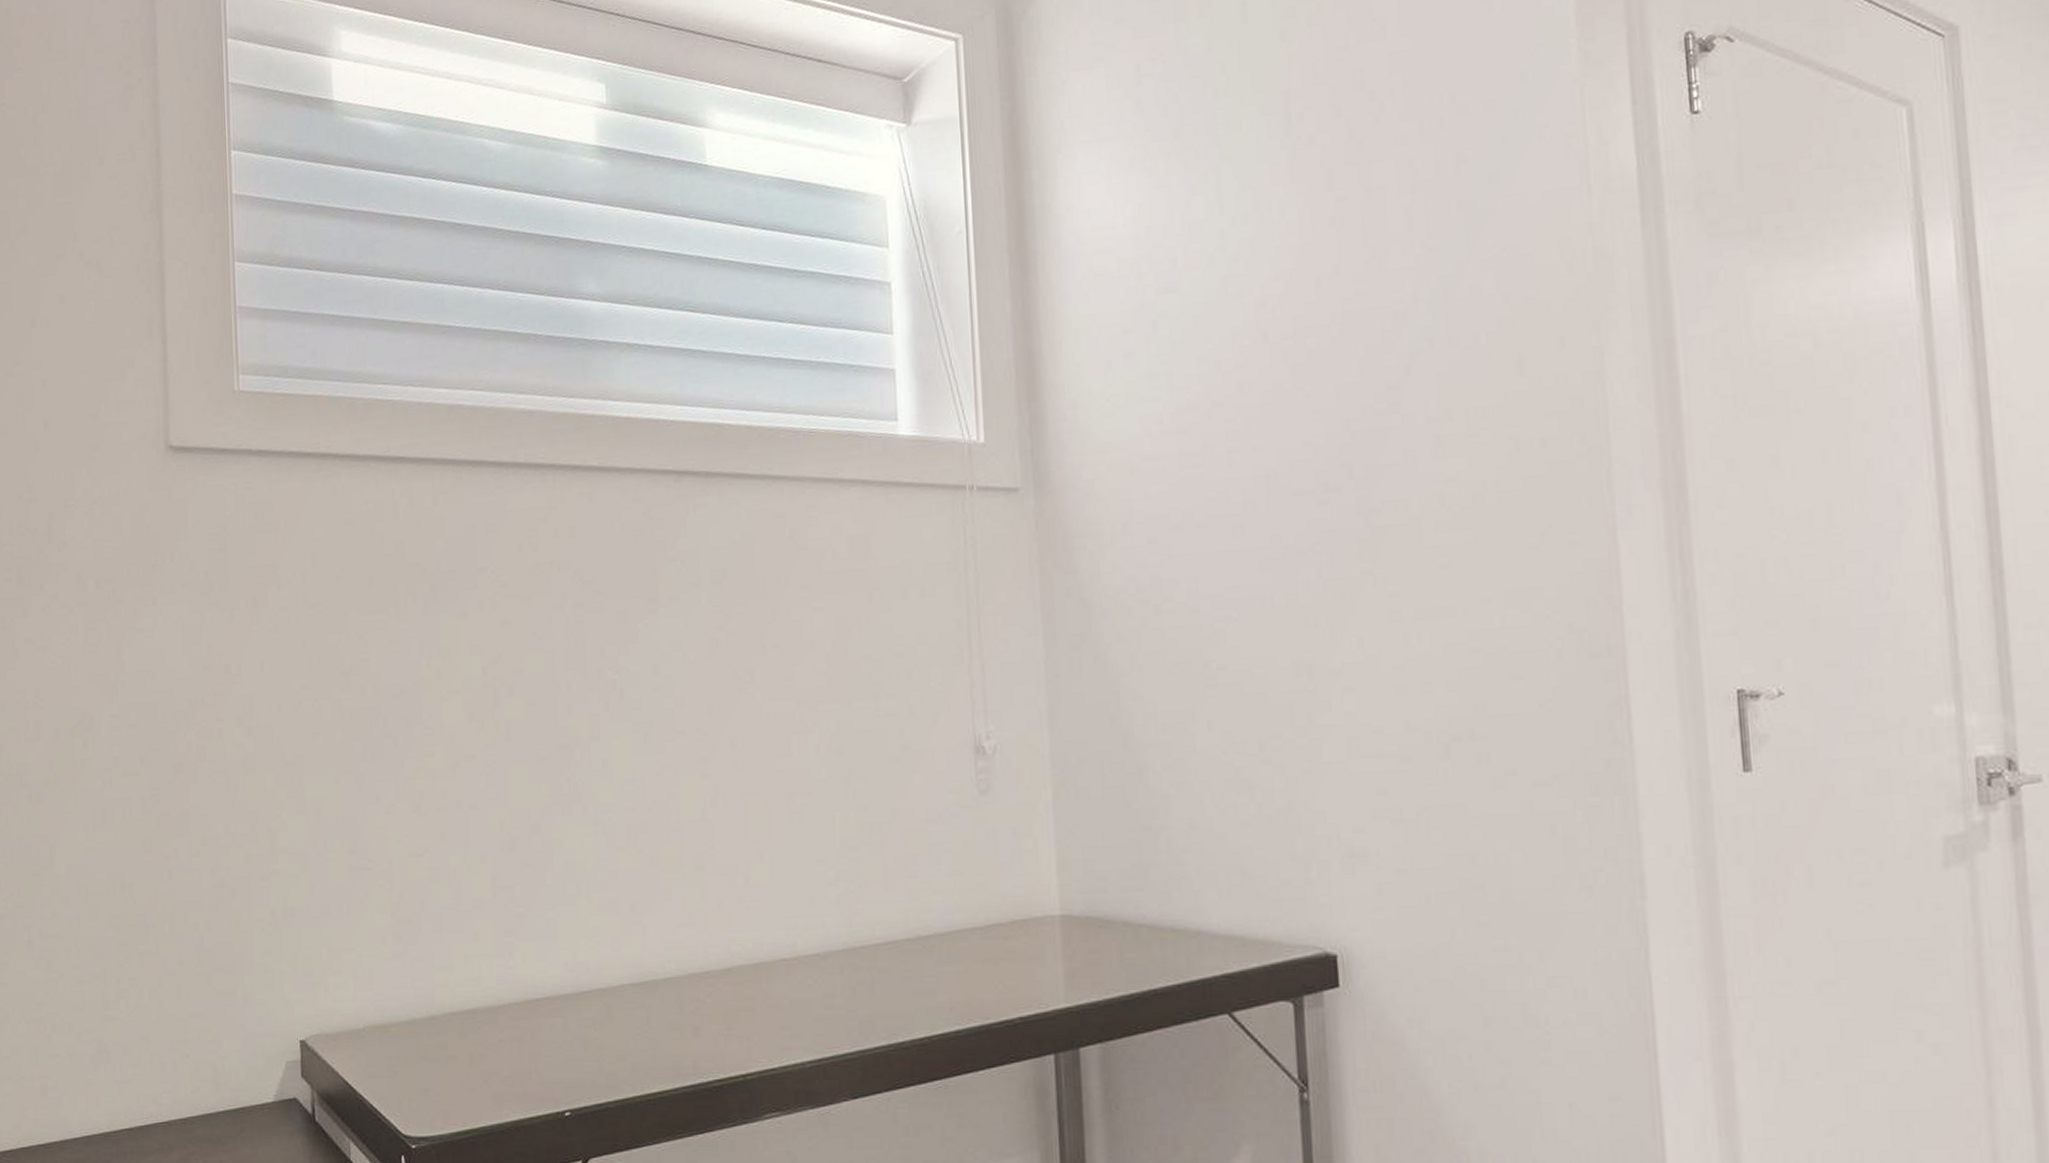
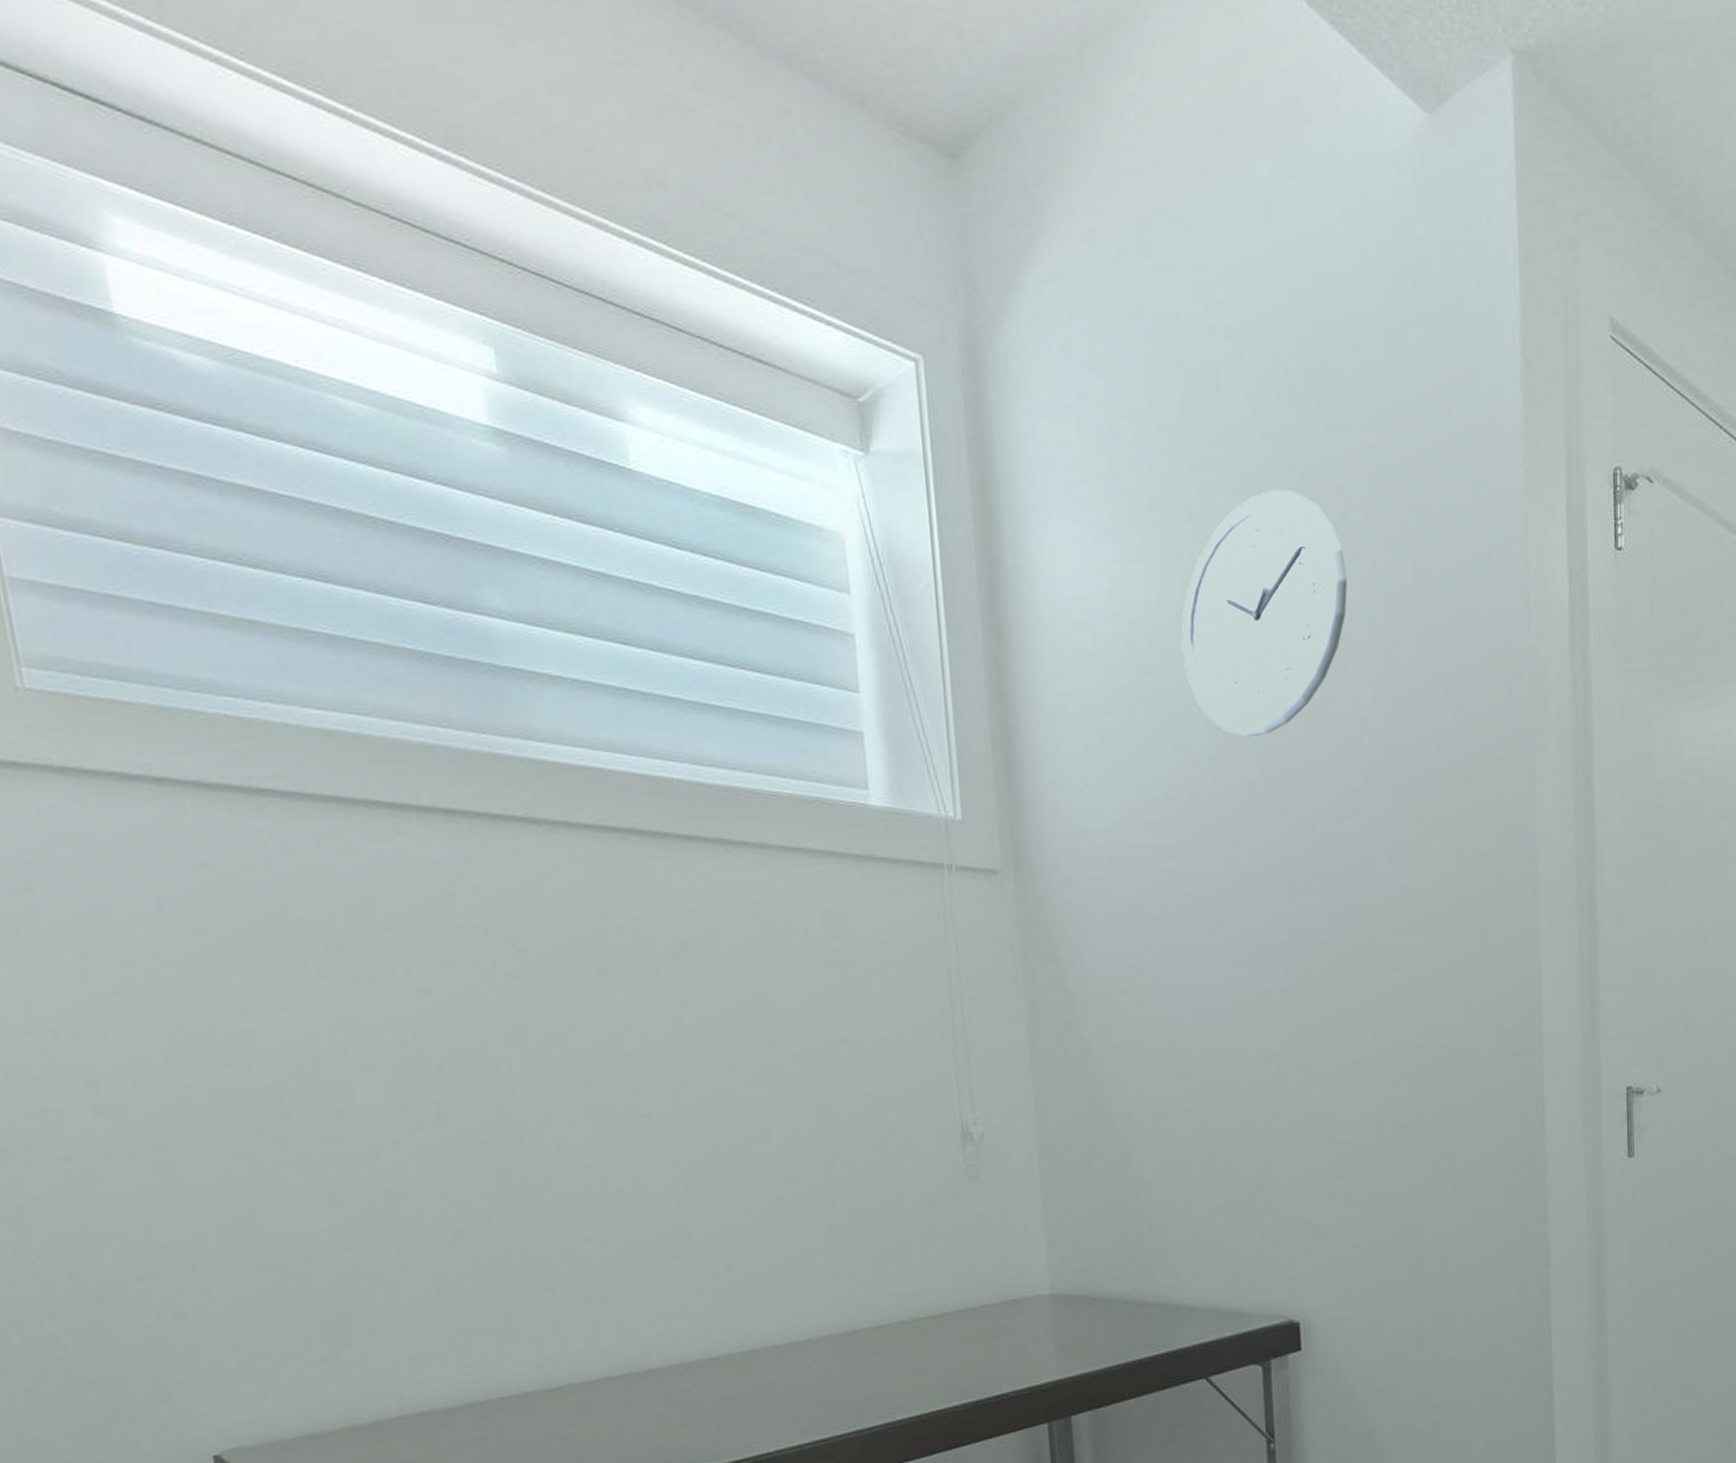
wall clock: none [1206,103,1382,342] -> present [1181,489,1347,737]

